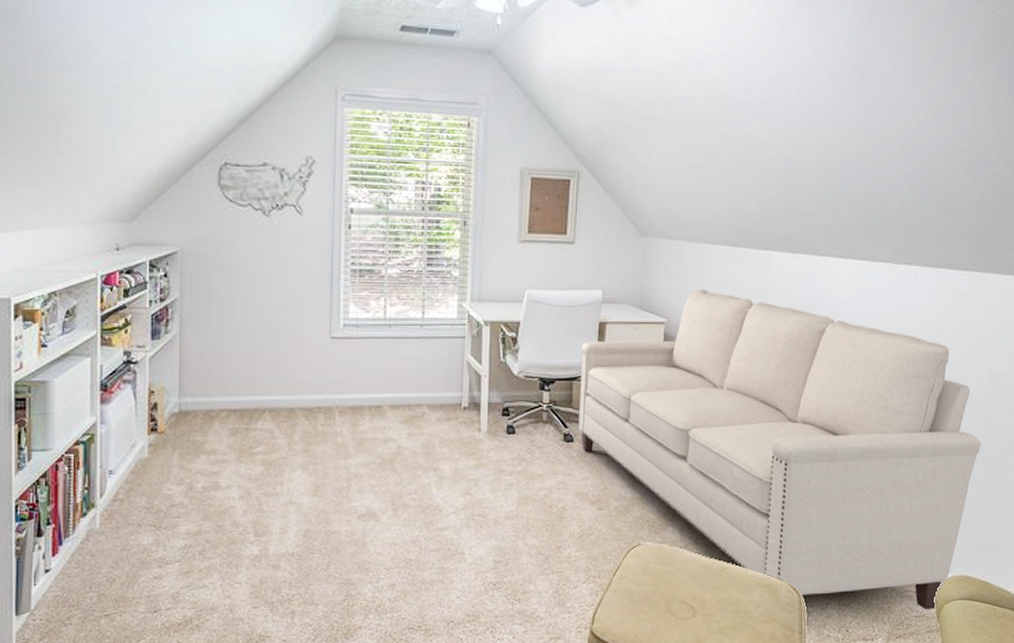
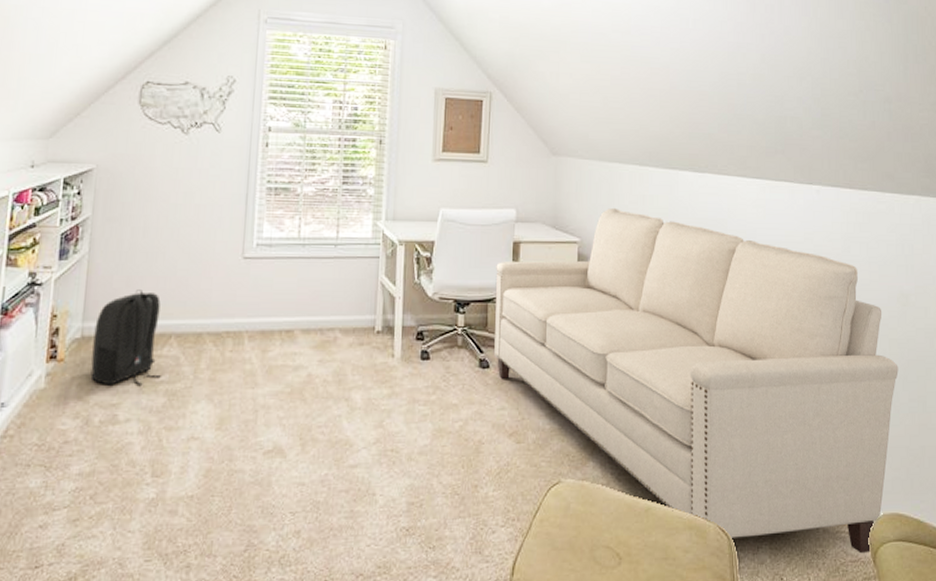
backpack: none [191,368,257,456] -> present [90,290,161,385]

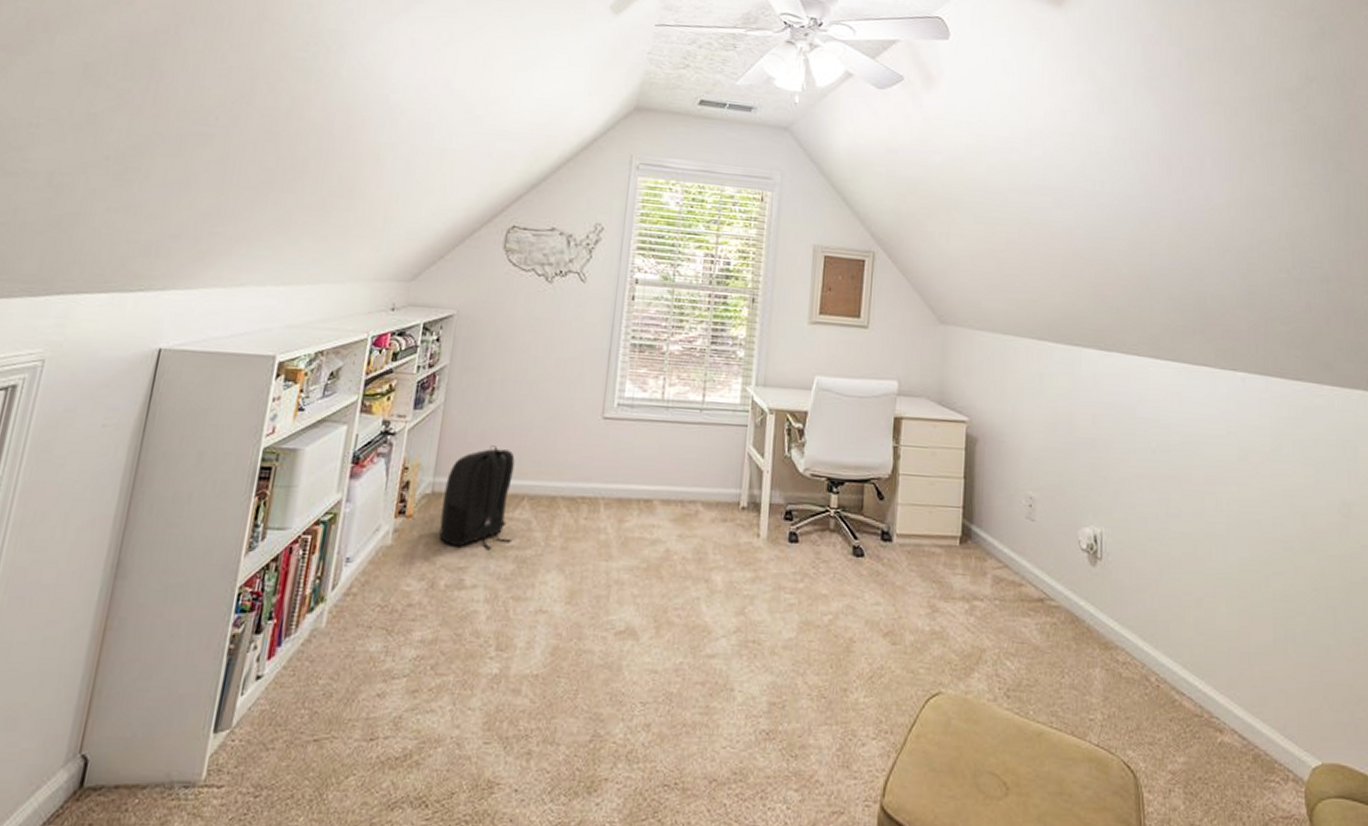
sofa: present [494,207,899,554] -> none [870,385,1340,809]

